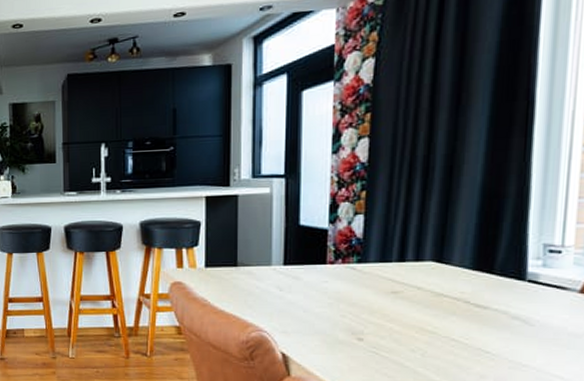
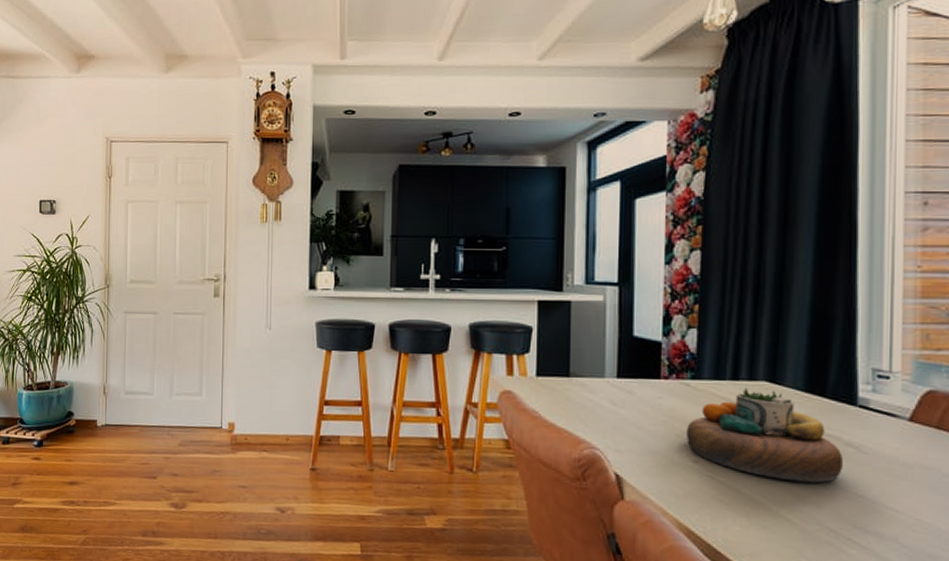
decorative bowl: none [352,268,509,355] -> present [687,387,843,483]

